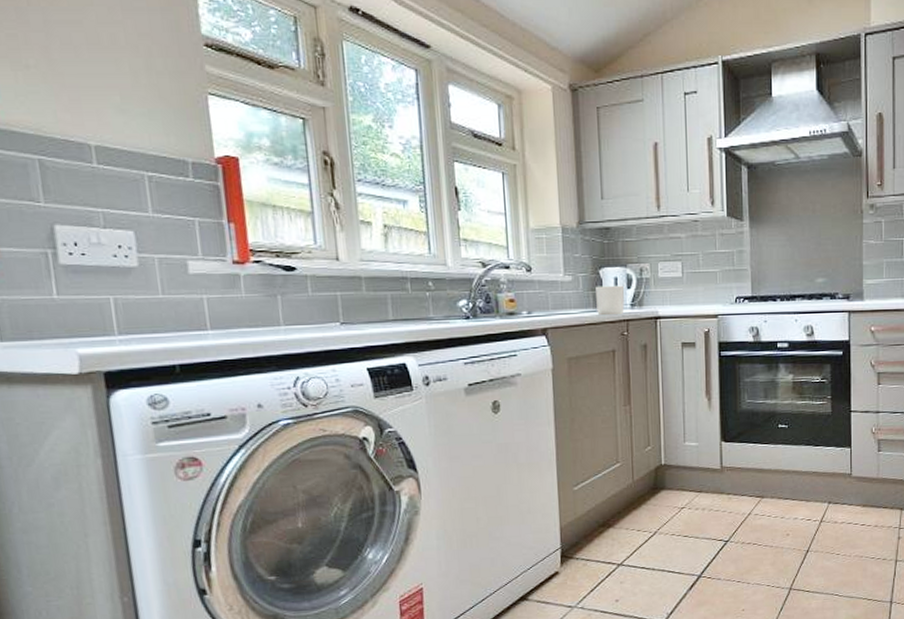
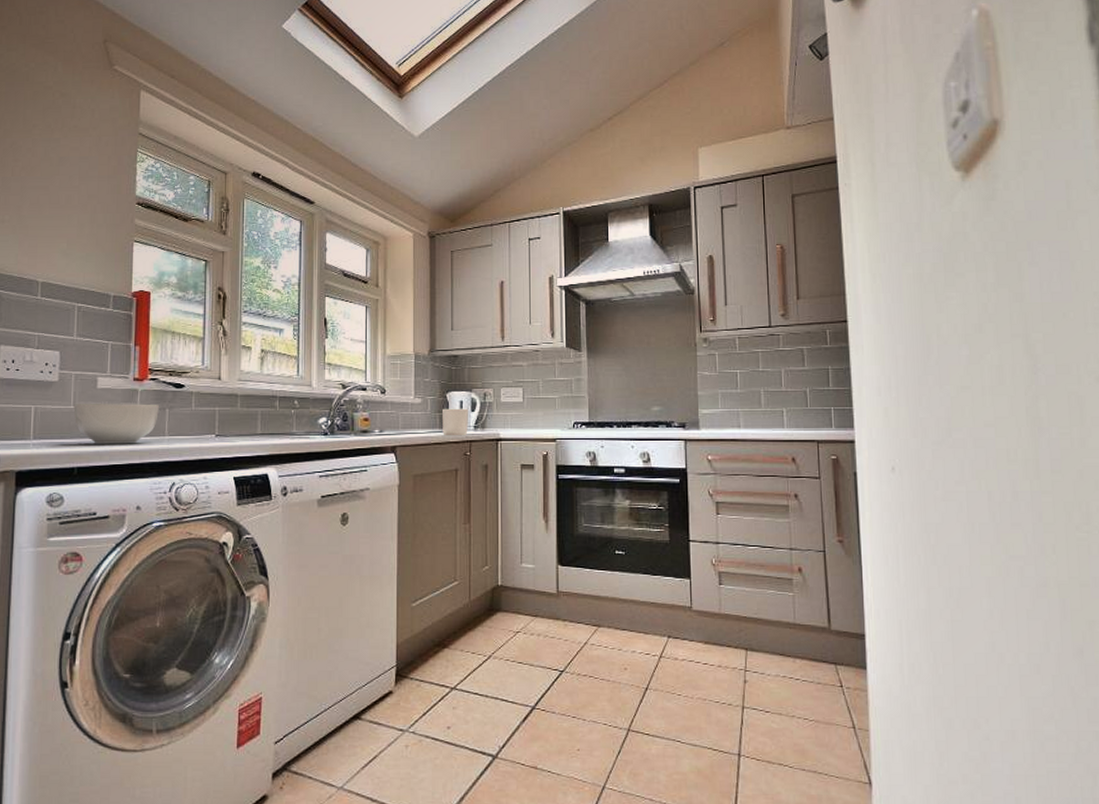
bowl: none [162,290,270,338] -> present [73,404,160,444]

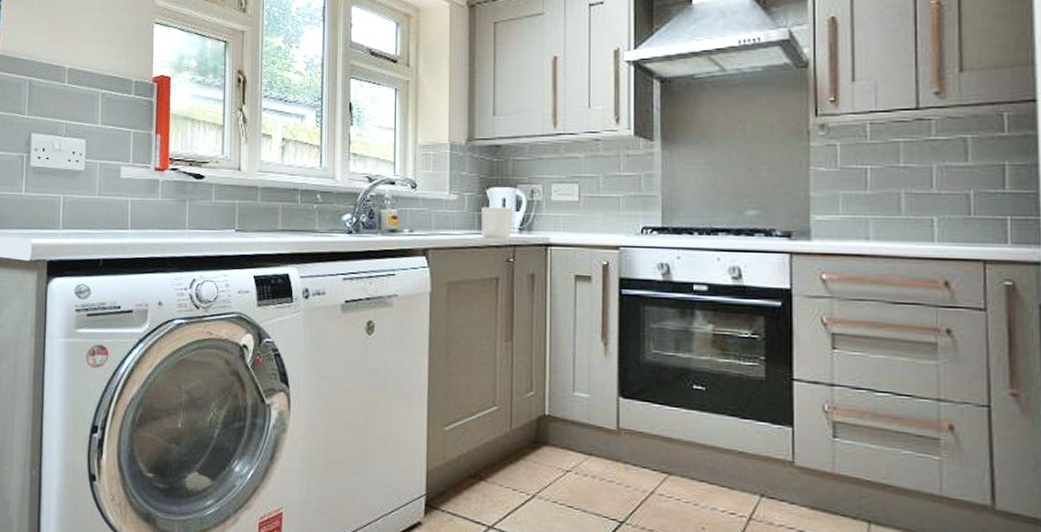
bowl: present [73,404,160,444] -> none [99,194,181,237]

